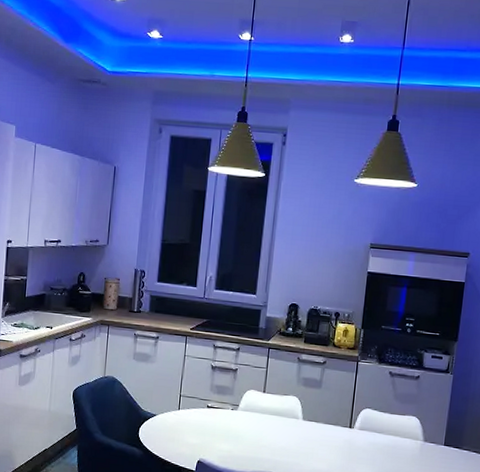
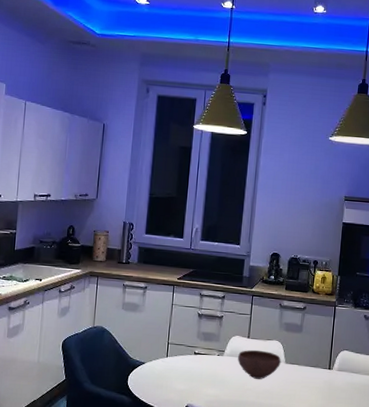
bowl: none [252,405,298,436] -> present [238,349,281,379]

